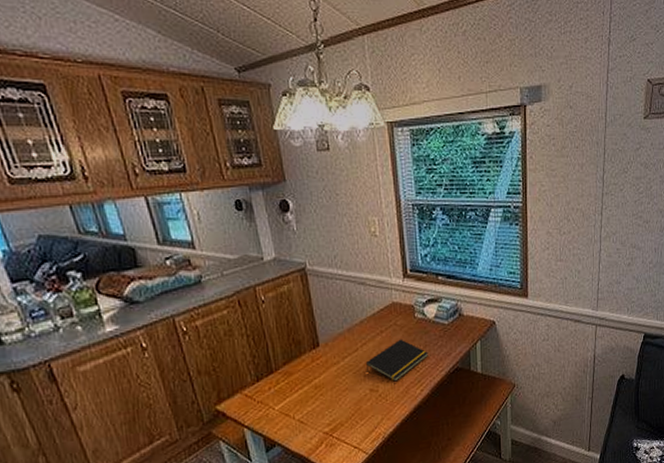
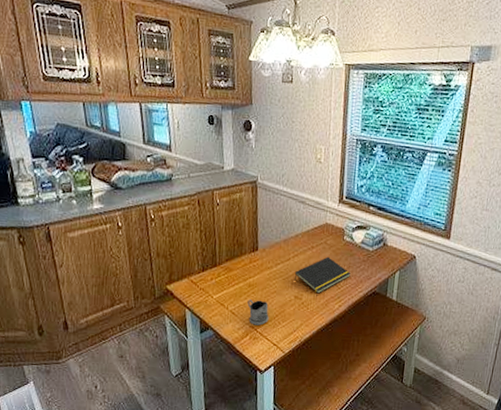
tea glass holder: none [316,401,344,431] -> present [247,299,269,326]

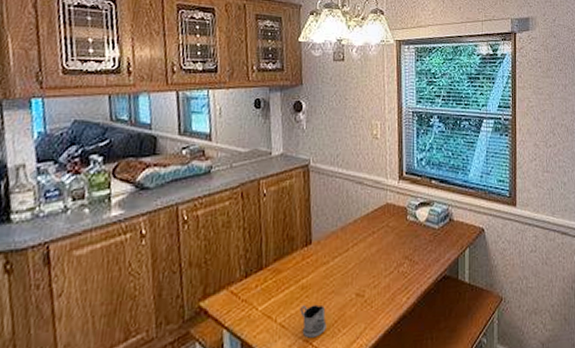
notepad: present [293,256,351,294] -> none [354,241,417,287]

